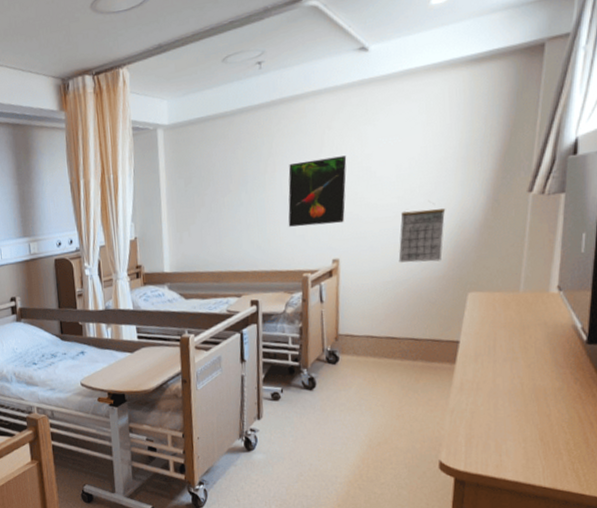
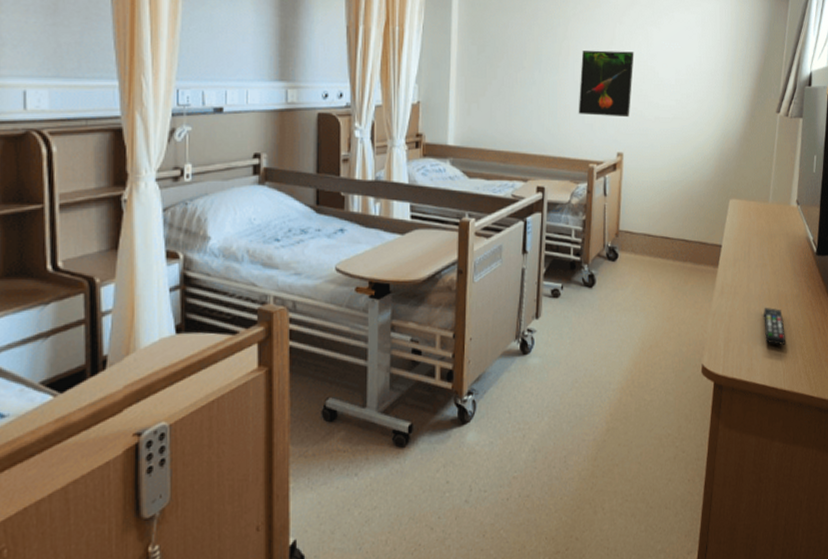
calendar: present [398,208,446,263] -> none [674,114,714,166]
remote control: none [515,402,545,442] -> present [764,307,785,346]

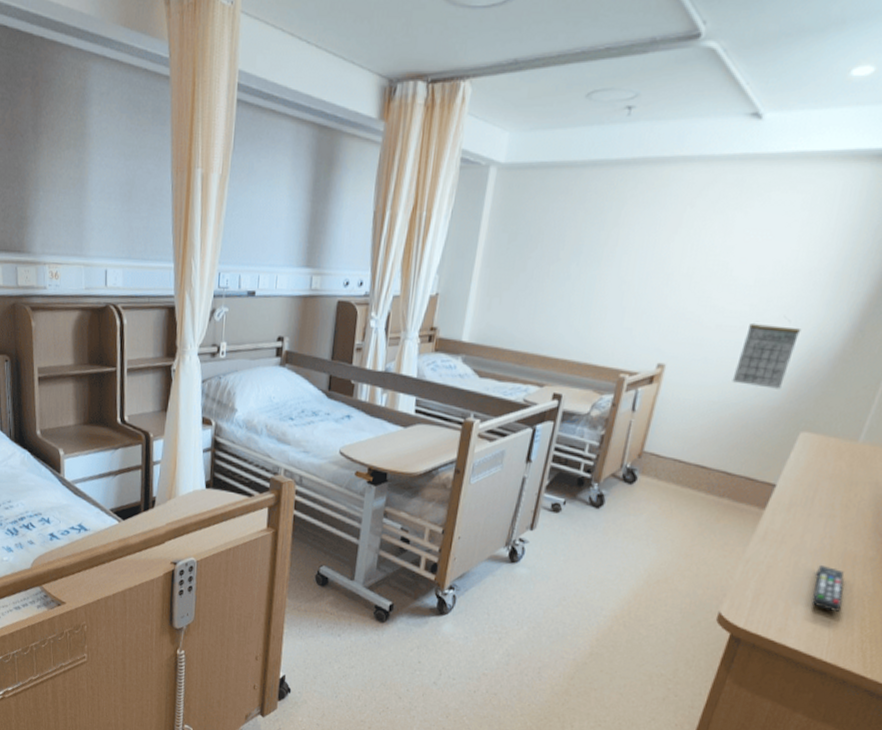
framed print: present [578,50,634,118] -> none [616,239,704,323]
calendar: none [674,114,714,166] -> present [732,322,802,389]

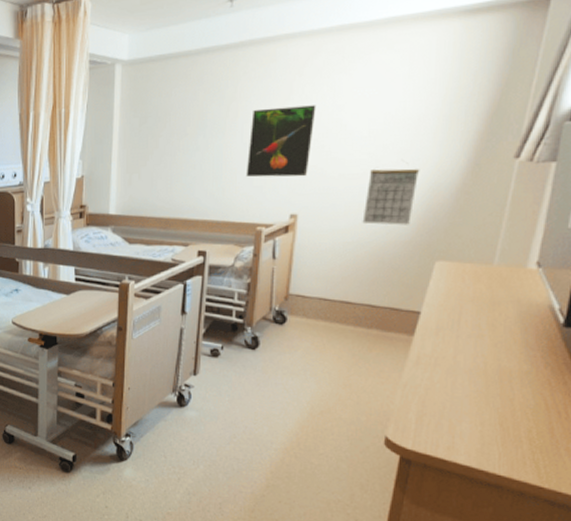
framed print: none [616,239,704,323] -> present [245,105,316,177]
remote control: present [811,564,845,613] -> none [475,382,505,427]

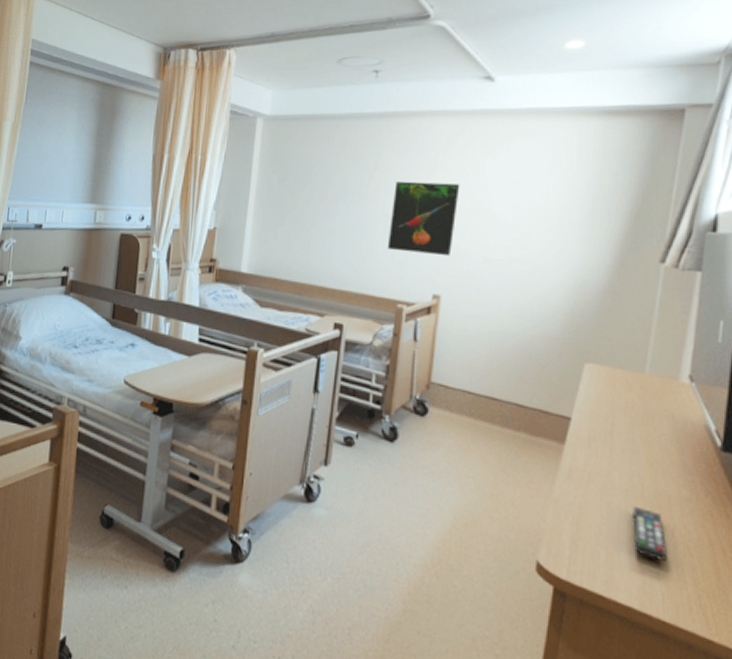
calendar: present [362,168,420,225] -> none [508,256,566,320]
remote control: none [475,382,505,427] -> present [632,505,667,562]

